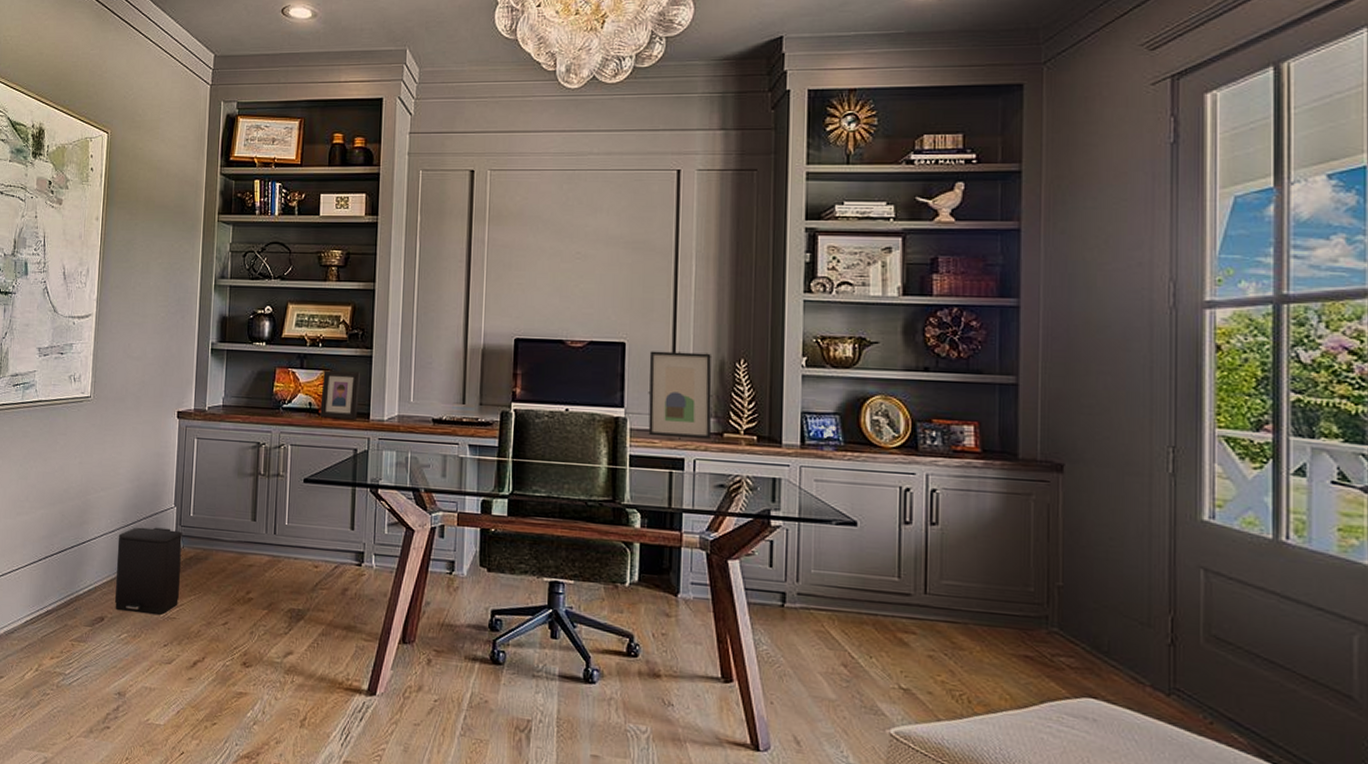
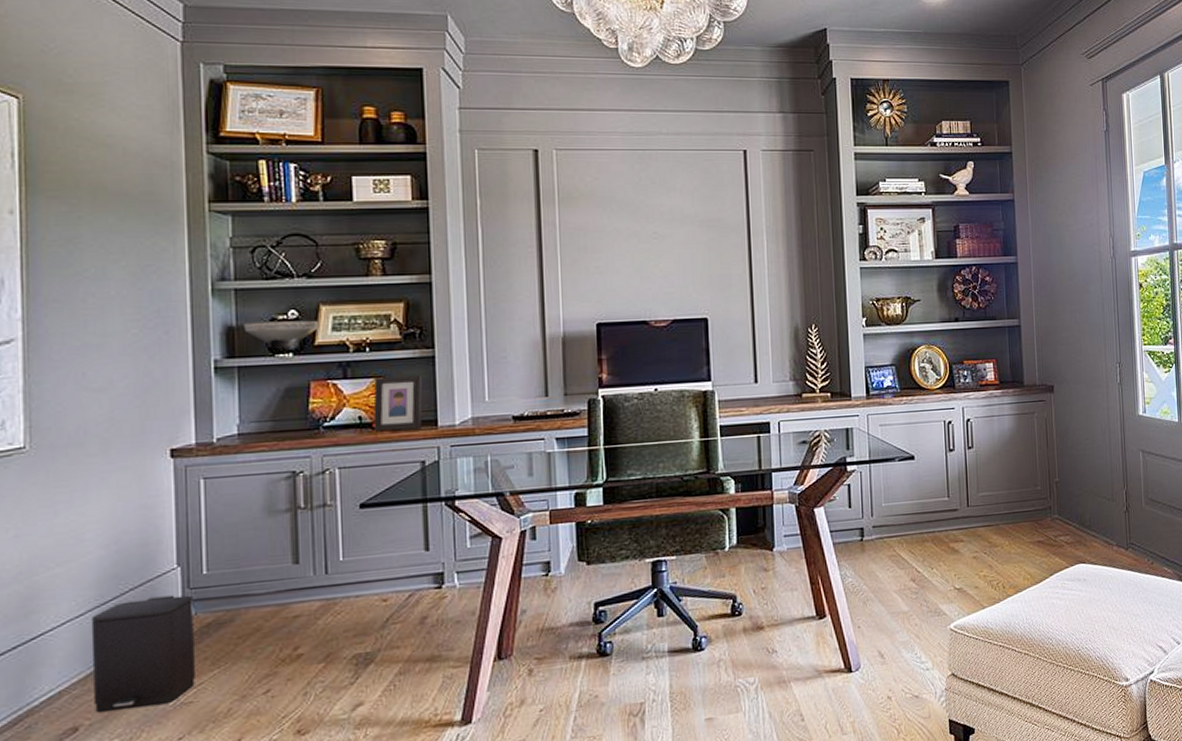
decorative bowl: none [233,314,286,338] -> present [243,320,319,349]
picture frame: present [648,351,713,440] -> none [731,322,792,405]

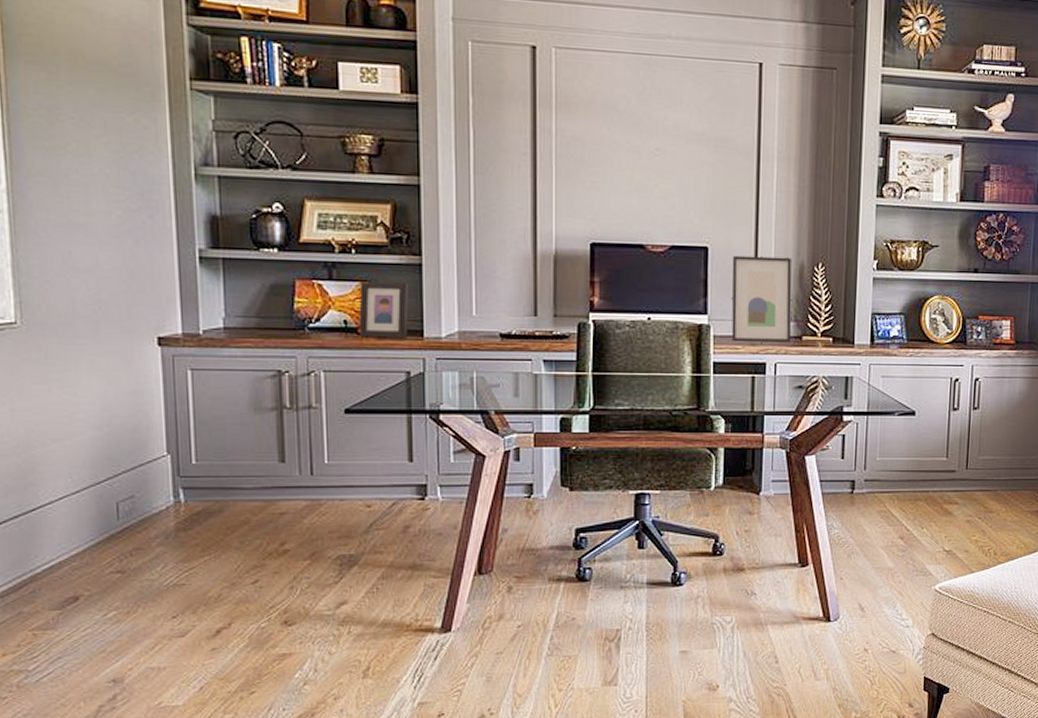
pedal bin: present [90,595,195,712] -> none [86,481,187,585]
decorative bowl: present [243,320,319,349] -> none [227,212,304,243]
picture frame: none [731,322,792,405] -> present [731,255,793,343]

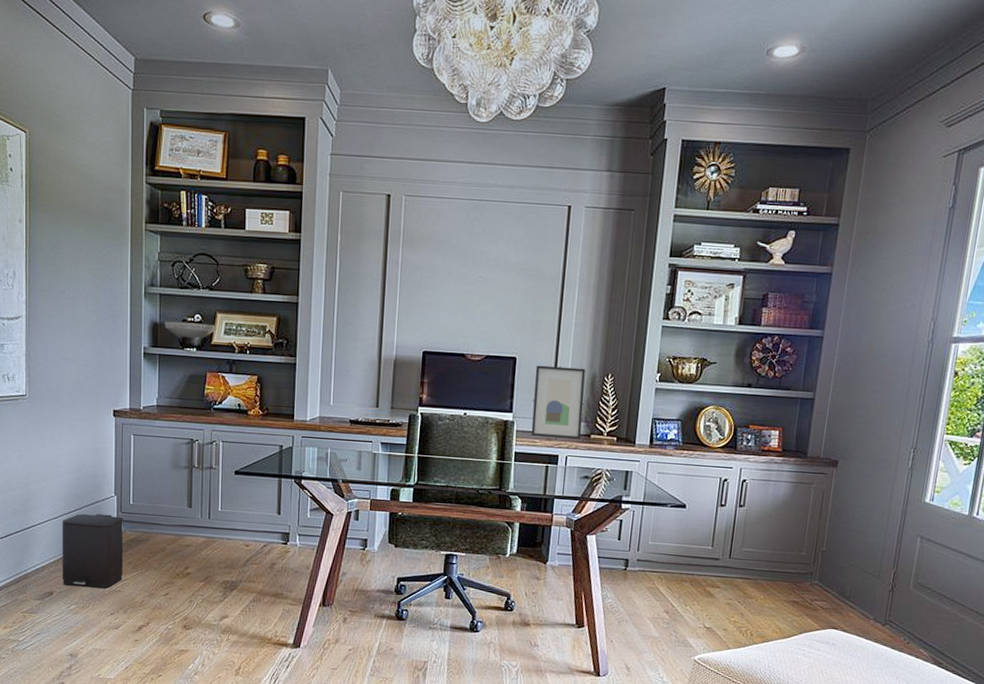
pedal bin: none [86,481,187,585] -> present [62,513,123,588]
decorative bowl: none [227,212,304,243] -> present [164,321,215,344]
picture frame: present [359,282,410,339] -> none [248,375,286,420]

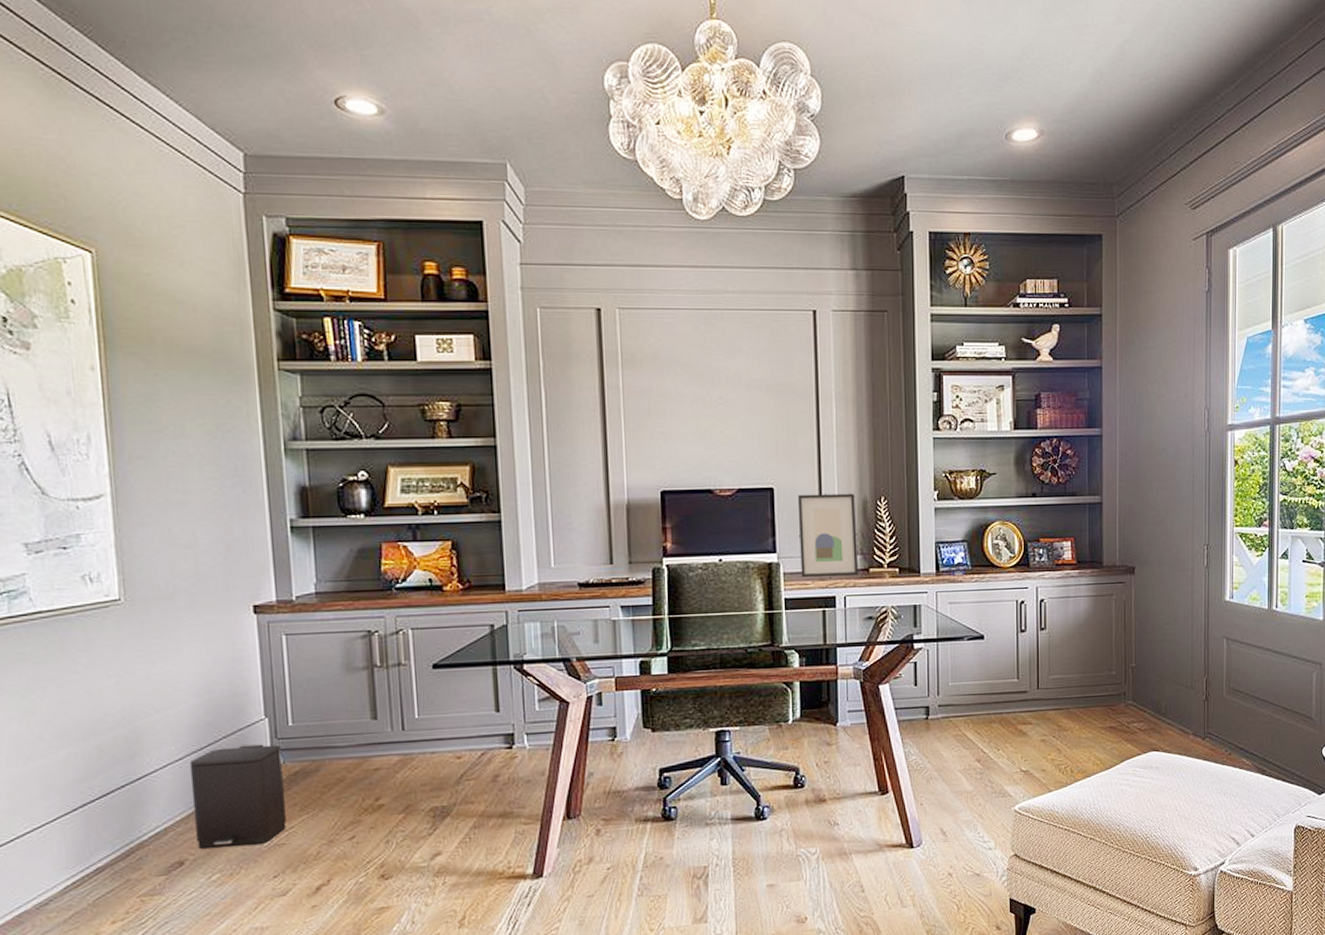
decorative bowl: present [164,321,215,344] -> none [316,482,388,509]

